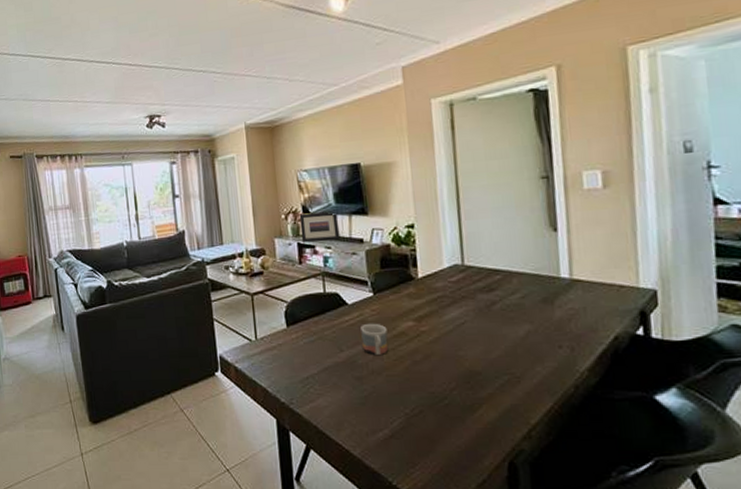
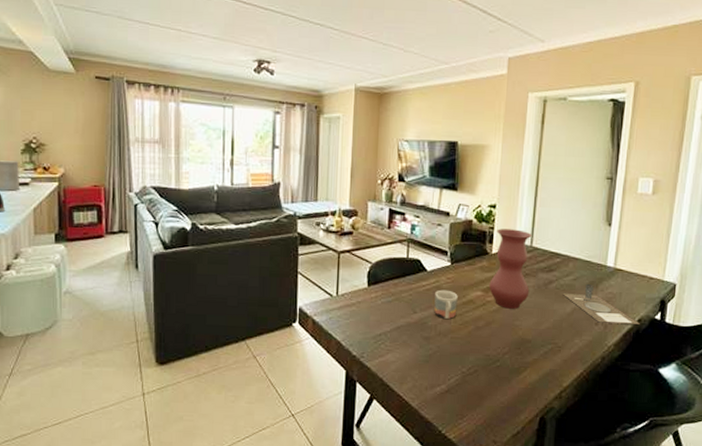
picture frame: present [299,211,341,242] -> none [393,181,430,210]
vase: none [419,248,470,338] -> present [489,228,532,309]
place setting: none [510,300,617,345] -> present [562,283,640,324]

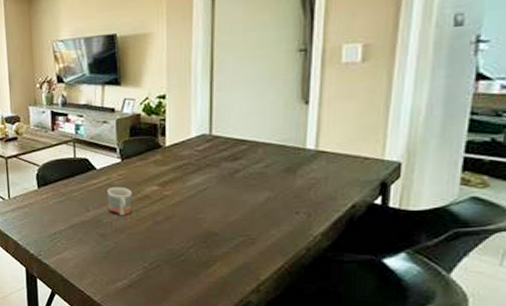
vase: present [489,228,532,309] -> none [165,118,213,202]
place setting: present [562,283,640,324] -> none [252,169,354,211]

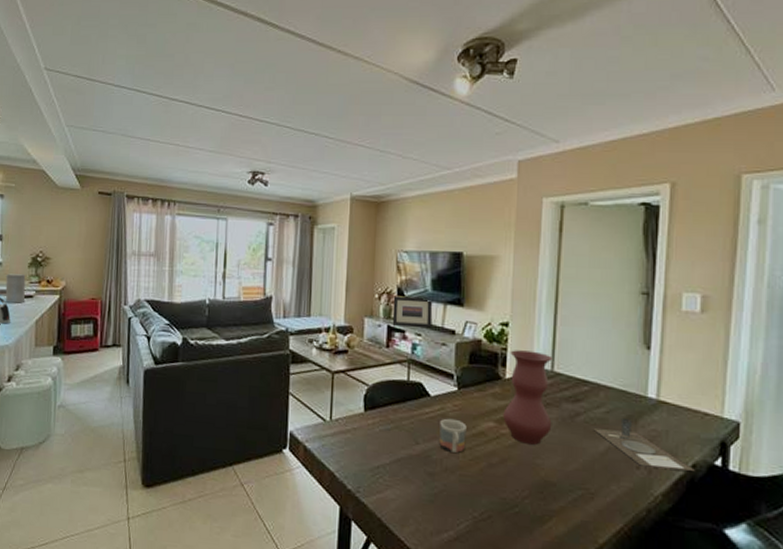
picture frame: none [53,81,93,110] -> present [392,296,433,328]
vase: none [165,118,213,202] -> present [503,350,553,445]
place setting: none [252,169,354,211] -> present [593,417,695,471]

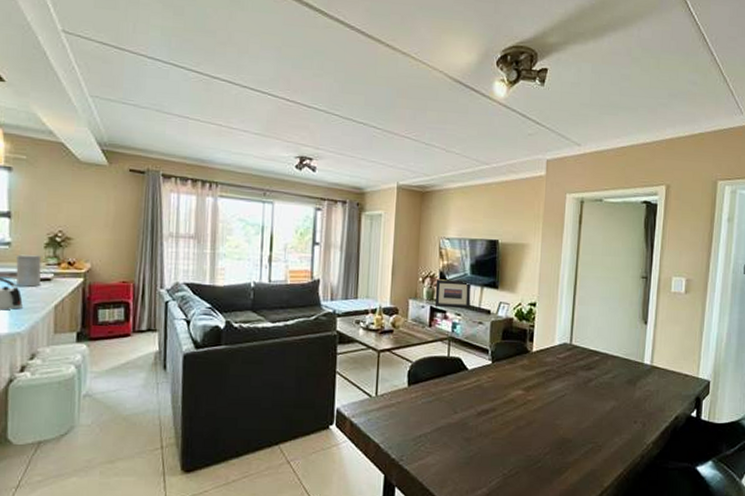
mug: present [439,418,467,453] -> none [475,389,499,419]
vase: present [503,350,553,445] -> none [530,327,571,408]
place setting: present [593,417,695,471] -> none [602,381,677,422]

